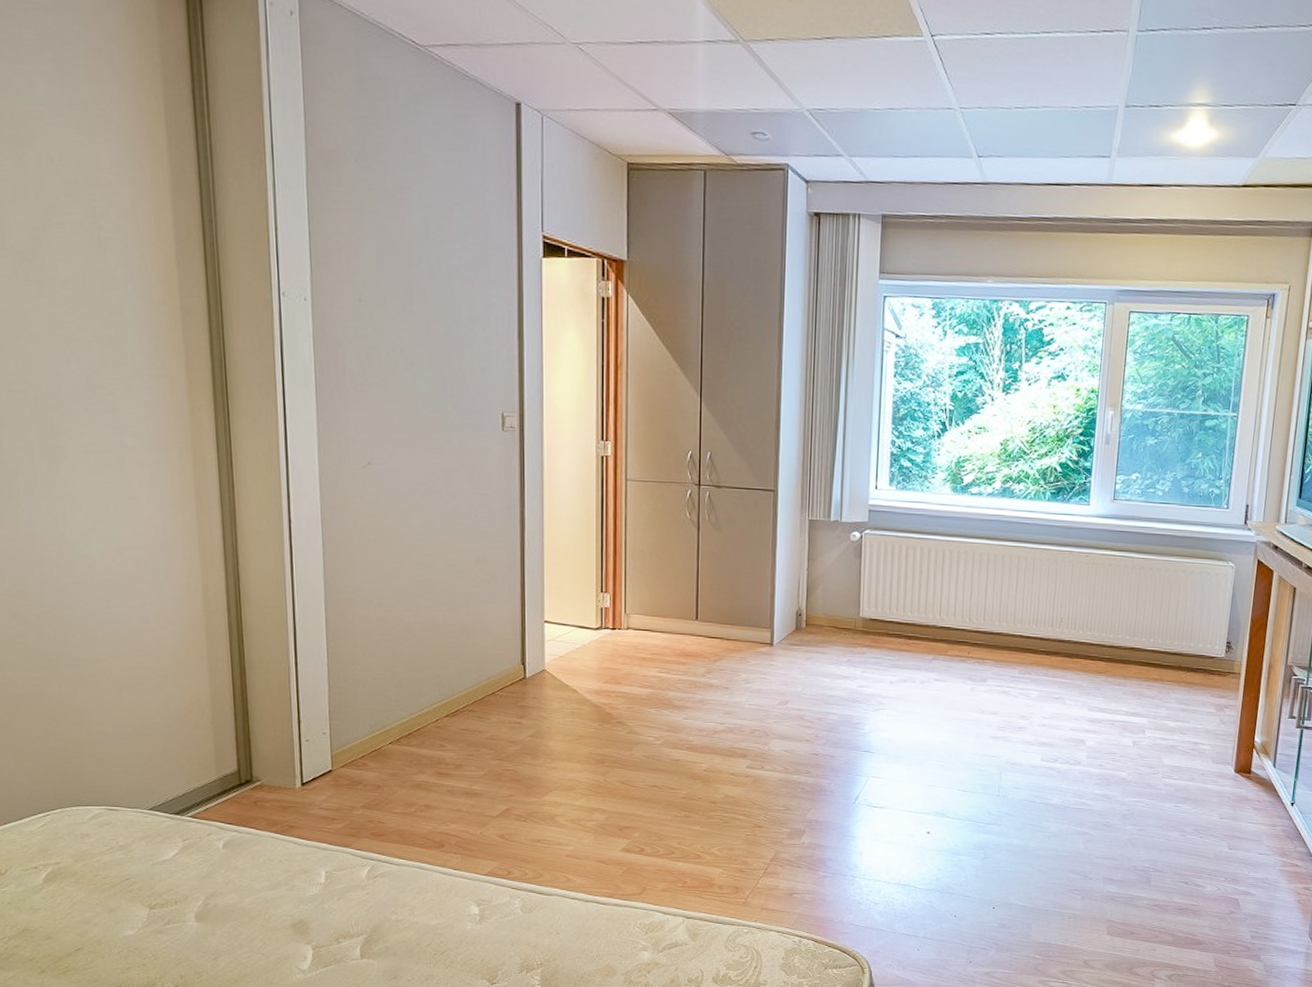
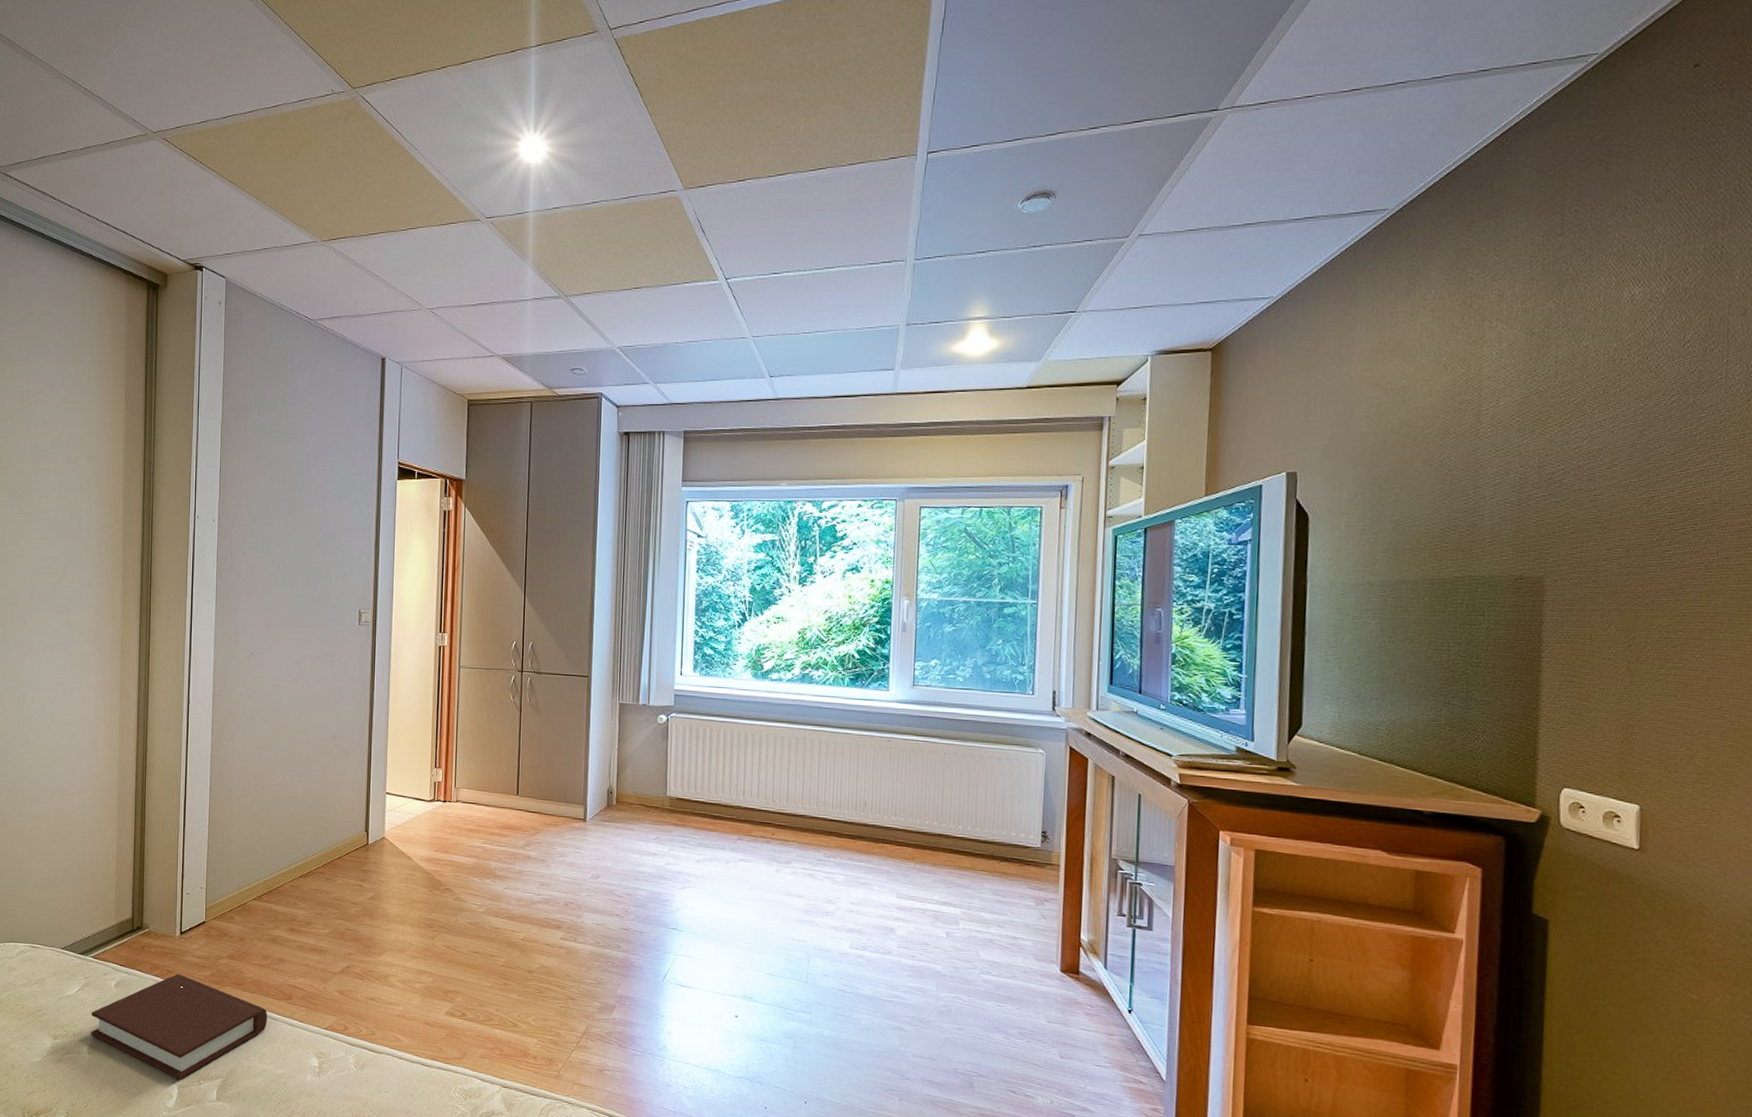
book: none [195,829,417,940] -> present [91,974,268,1080]

